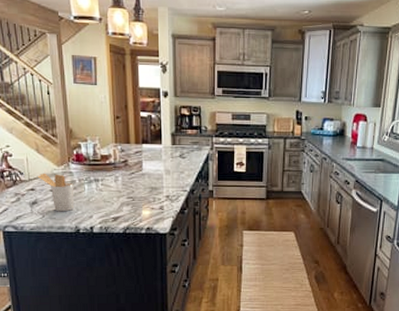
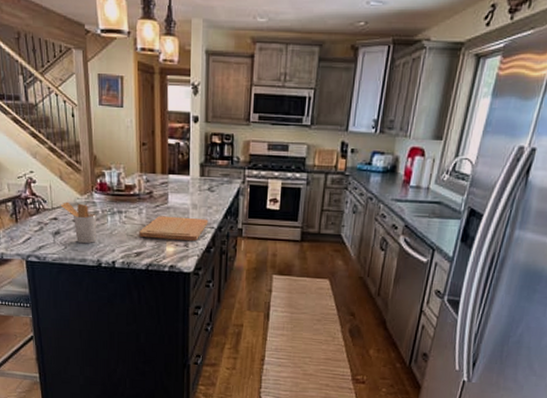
cutting board: none [116,182,181,204] -> present [139,216,208,242]

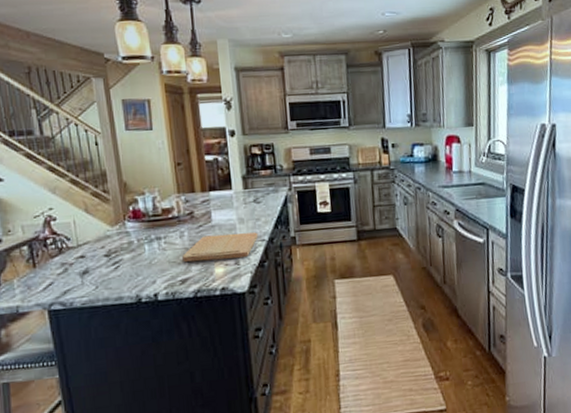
utensil holder: present [60,201,97,244] -> none [87,235,133,280]

